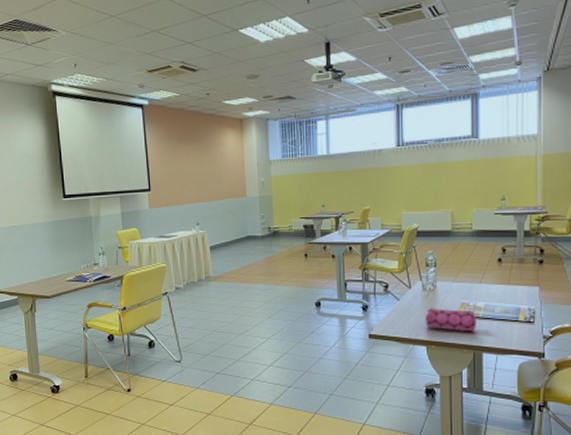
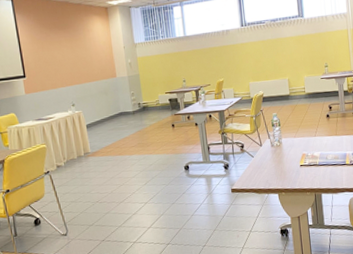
pencil case: present [425,308,476,332] -> none [275,158,315,178]

